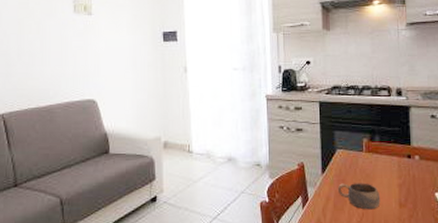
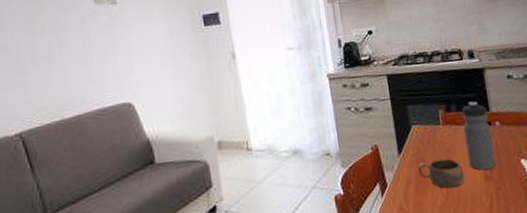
water bottle: none [384,134,411,197] -> present [462,101,496,170]

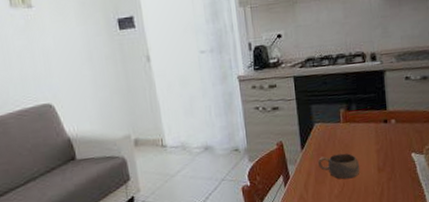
water bottle: present [462,101,496,170] -> none [361,101,389,163]

